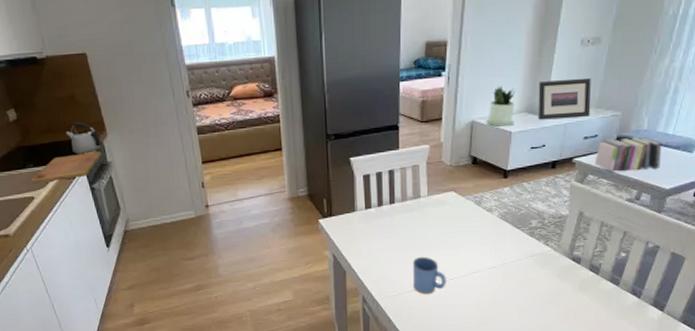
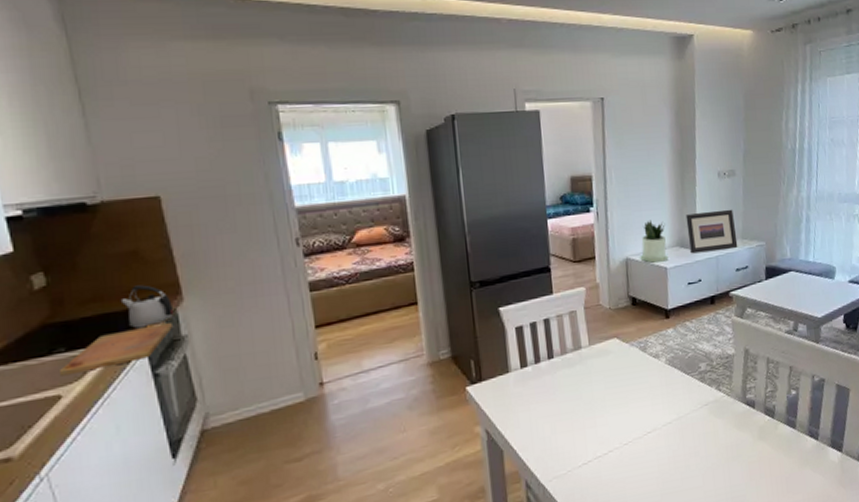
mug: present [412,256,447,295] -> none [580,419,621,468]
books: present [594,137,662,172] -> none [749,266,809,304]

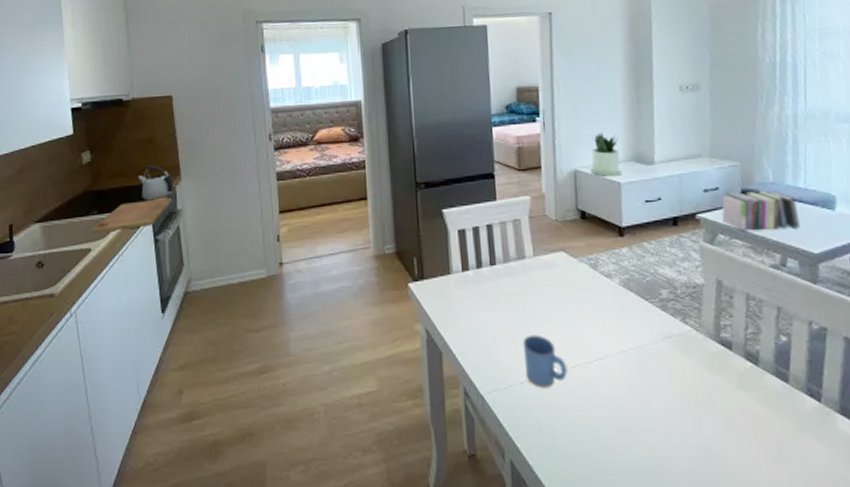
mug: none [580,419,621,468] -> present [522,334,568,388]
picture frame: present [685,209,738,254] -> none [642,124,706,170]
books: none [749,266,809,304] -> present [721,190,801,231]

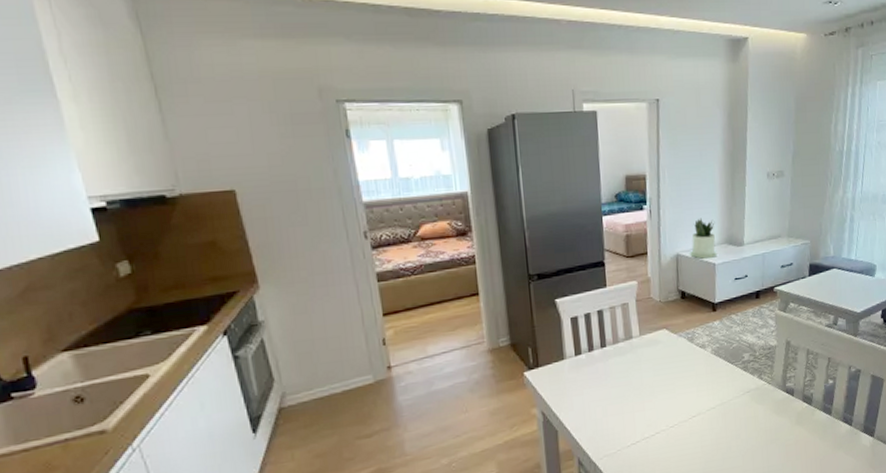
cutting board: present [91,198,171,234] -> none [145,309,250,357]
kettle: present [137,165,174,201] -> none [200,273,252,314]
mug: present [522,334,568,388] -> none [629,403,667,448]
books: present [721,190,801,231] -> none [793,263,850,299]

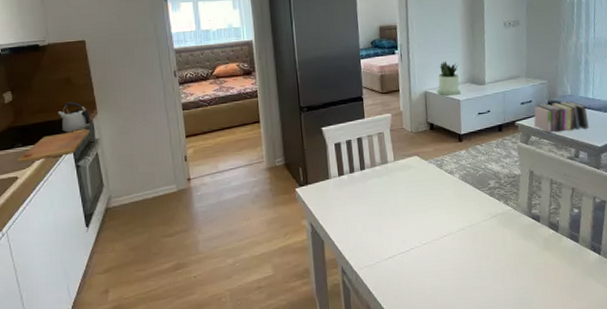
cutting board: none [145,309,250,357] -> present [17,129,89,164]
kettle: none [200,273,252,314] -> present [57,102,91,133]
books: none [793,263,850,299] -> present [534,101,589,133]

